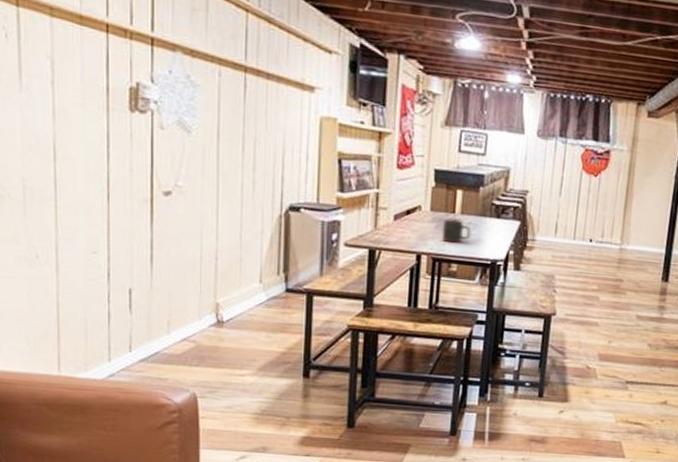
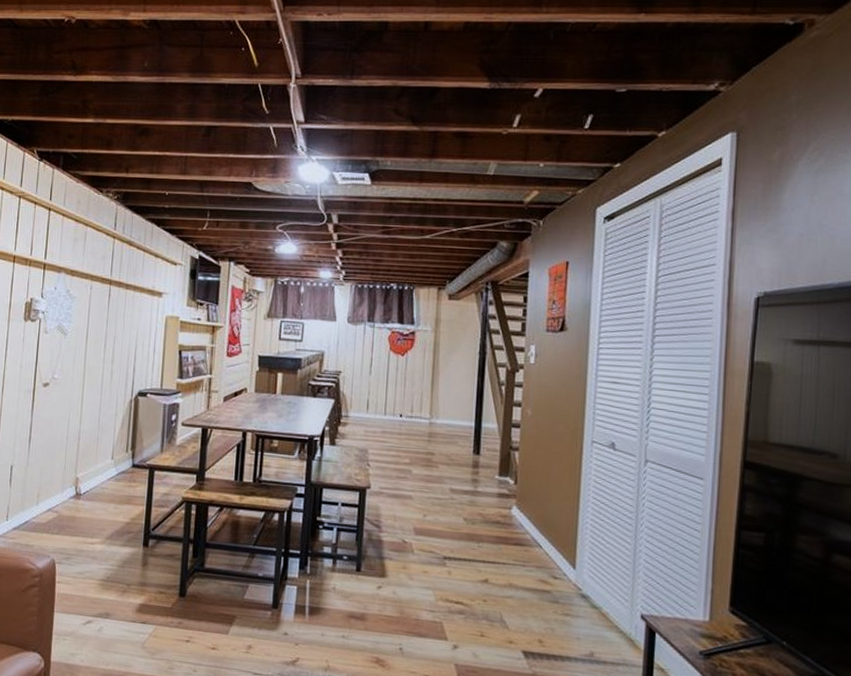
mug: present [441,218,471,244] -> none [264,398,291,422]

